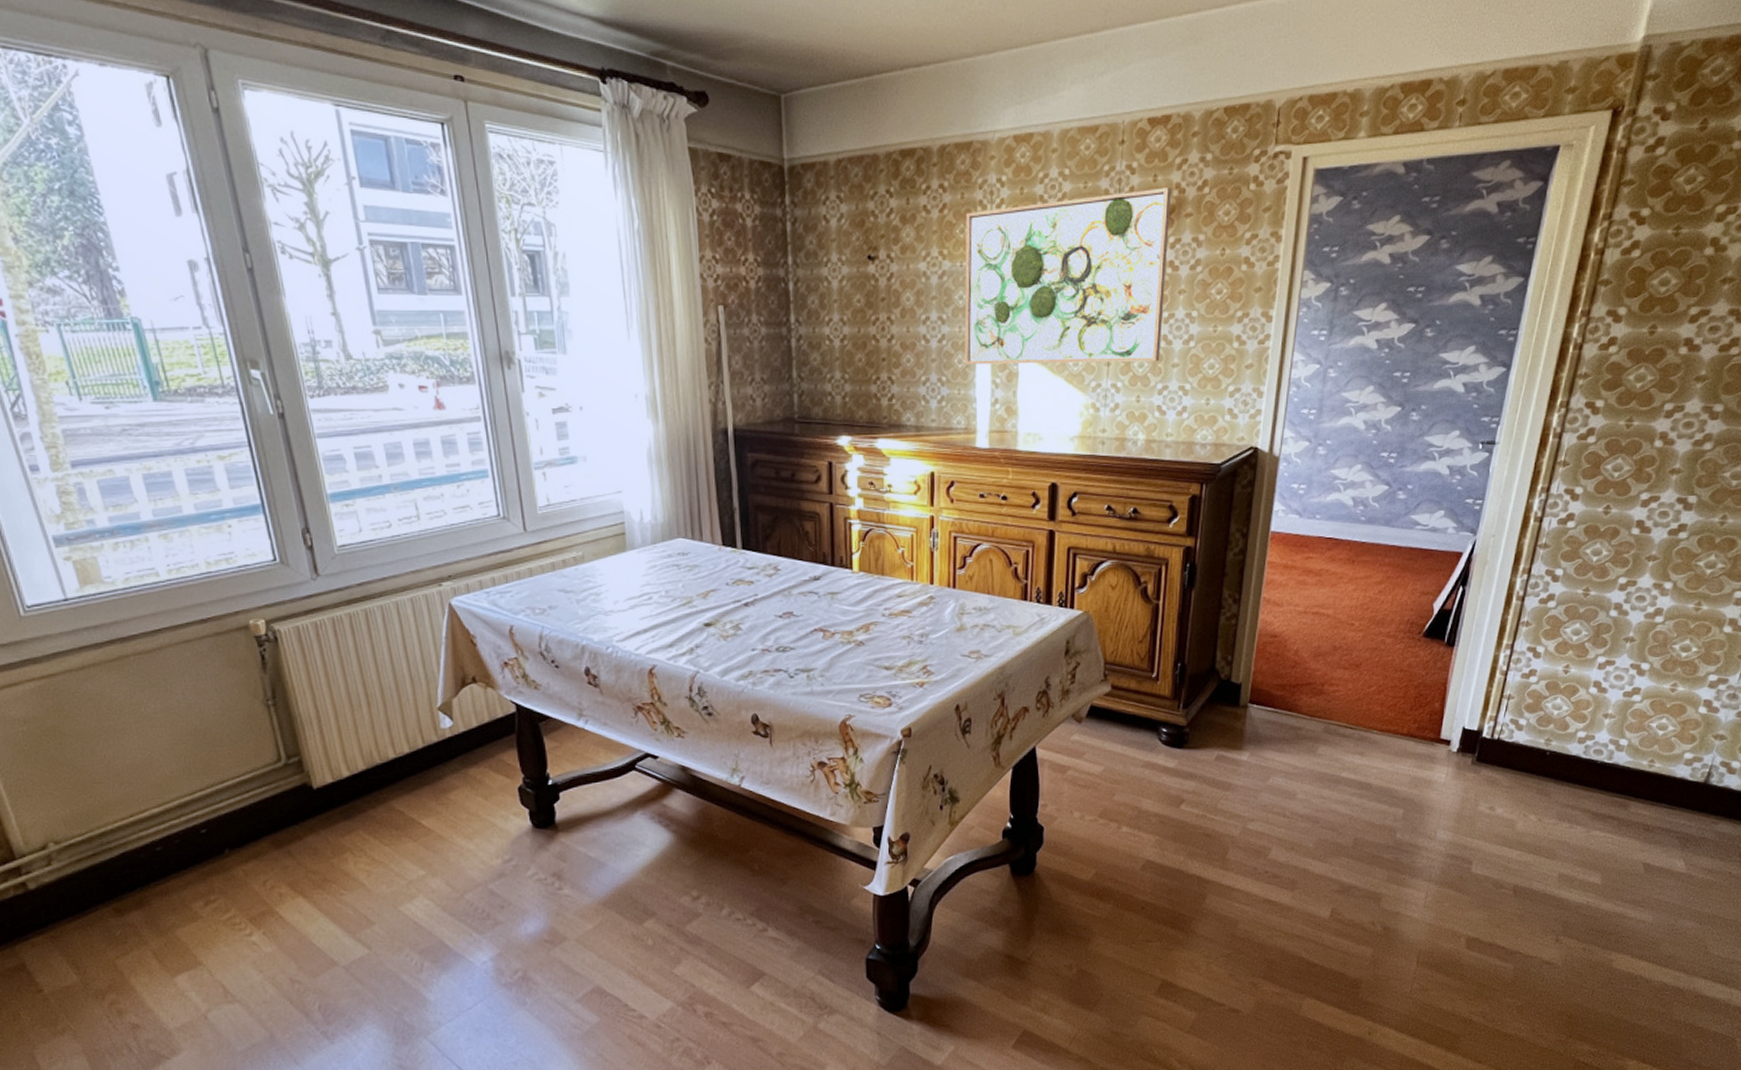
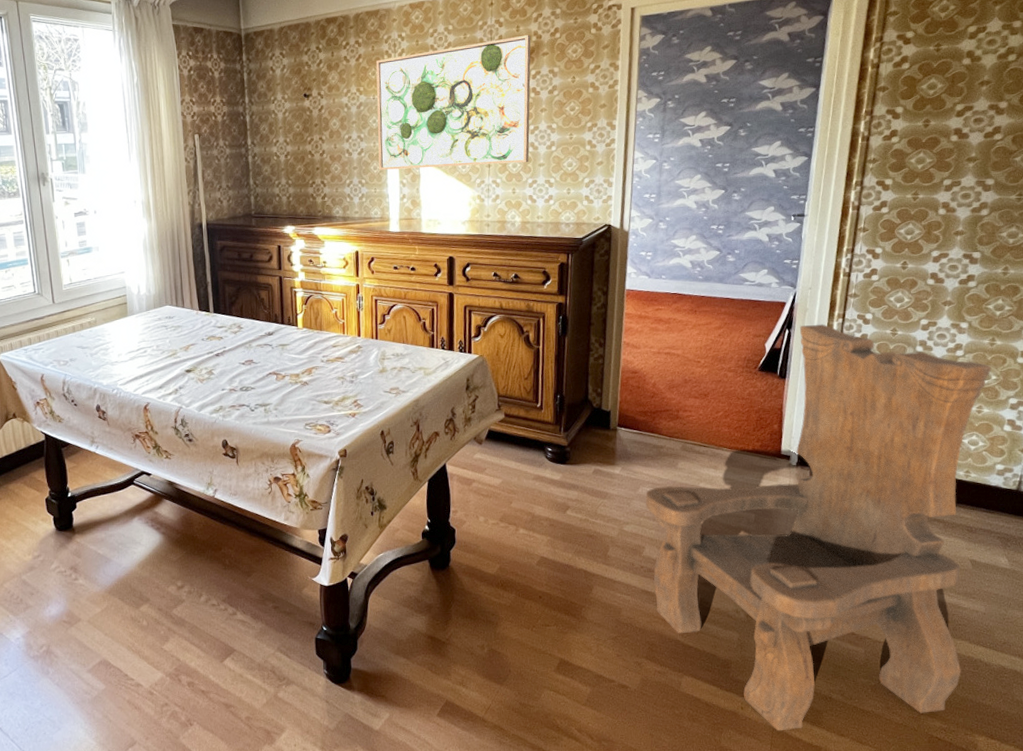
wooden chair: none [1275,580,1693,1059] -> present [645,324,992,732]

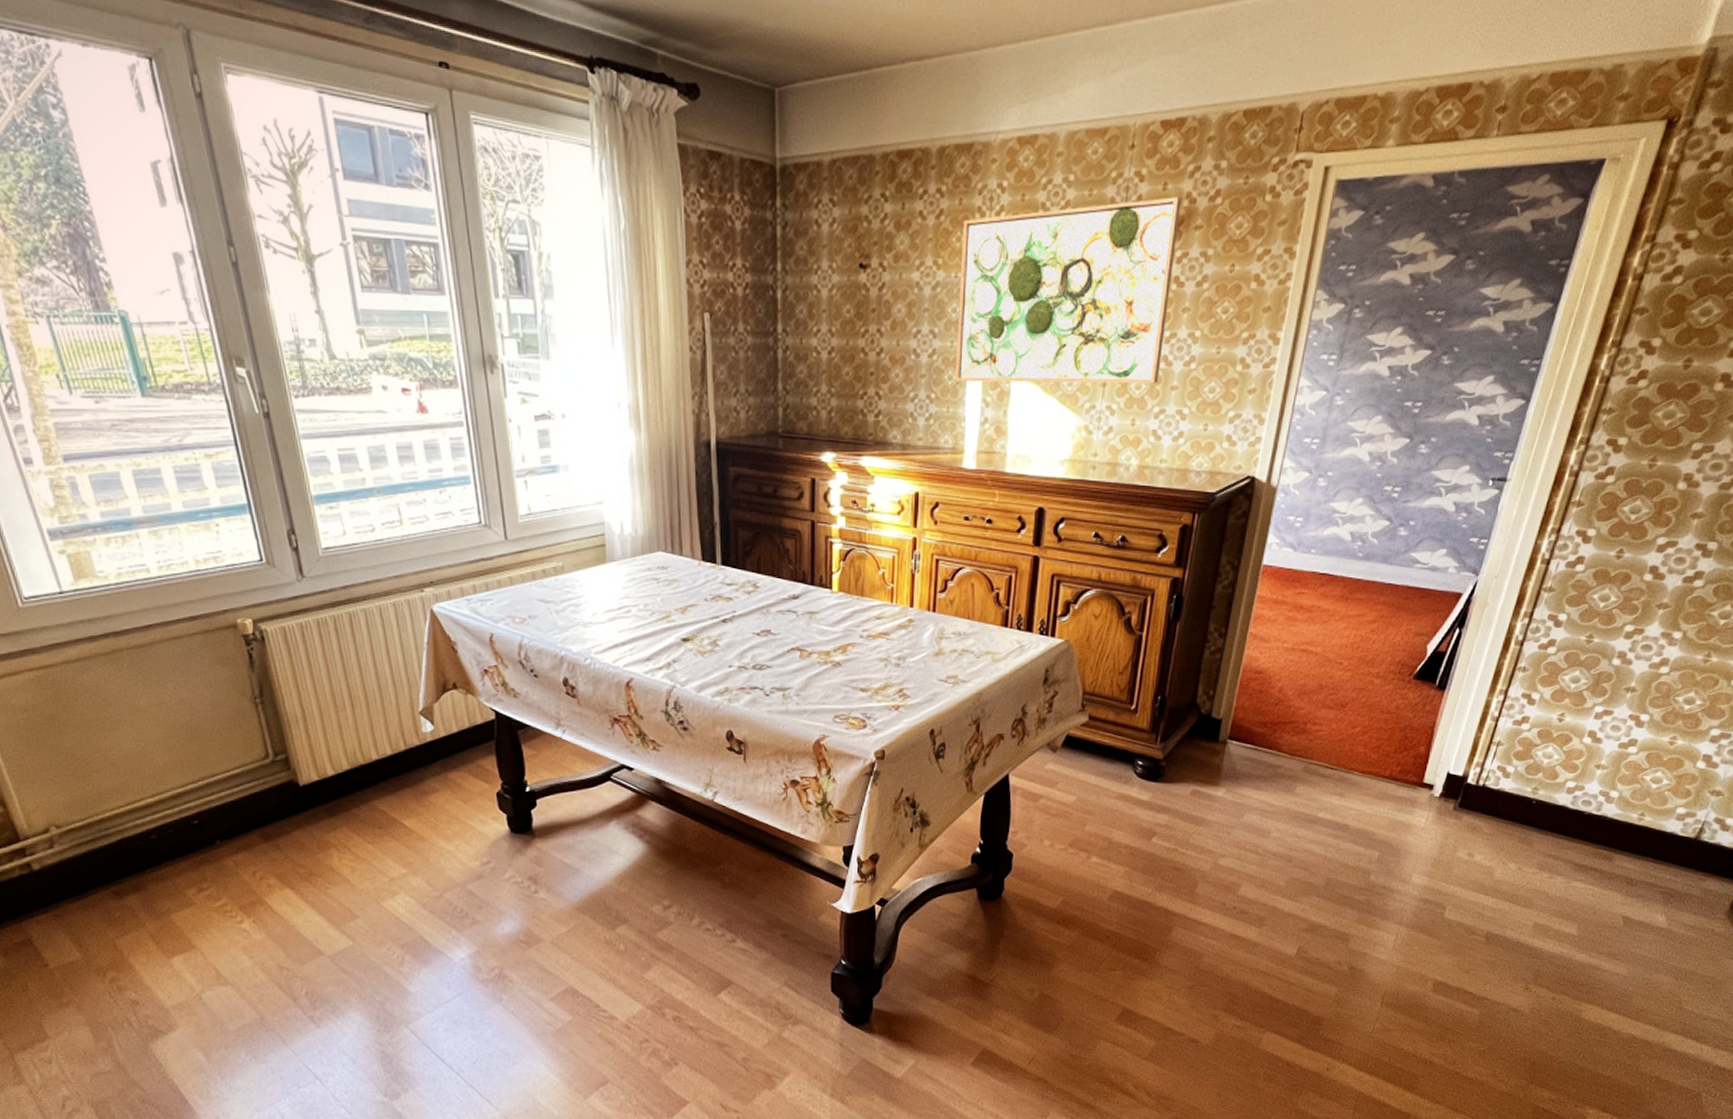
wooden chair: present [645,324,992,732] -> none [1244,623,1699,1096]

